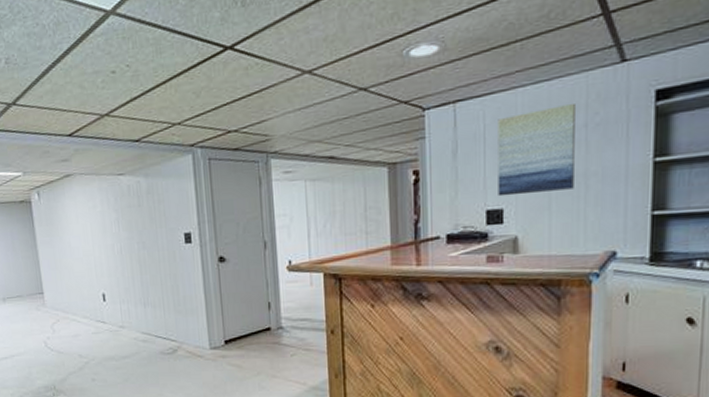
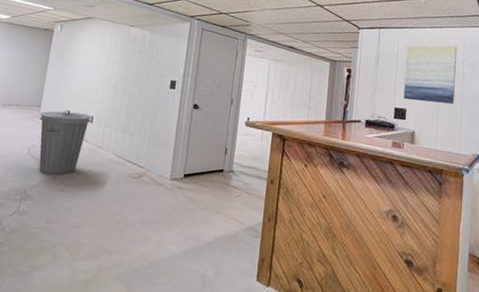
trash can: none [44,292,104,365] -> present [39,110,92,175]

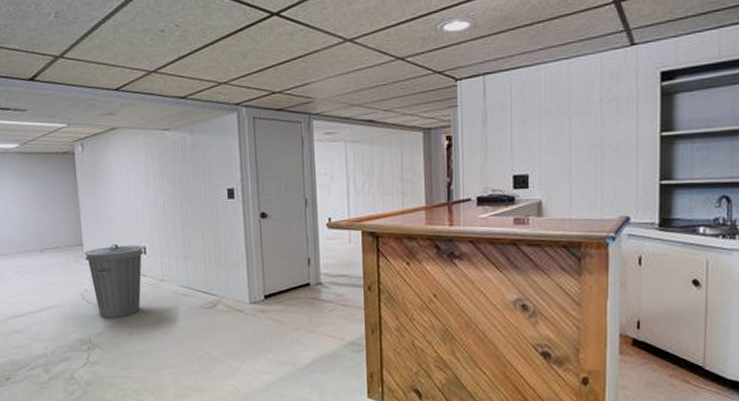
wall art: present [403,45,457,104] -> none [523,80,591,163]

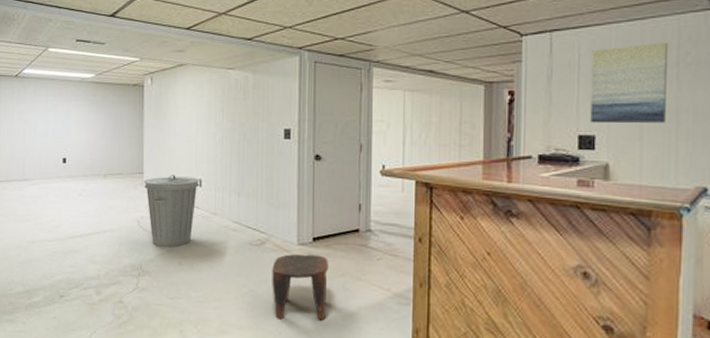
stool: none [226,312,283,378] -> present [272,254,330,321]
wall art: none [523,80,591,163] -> present [590,42,667,124]

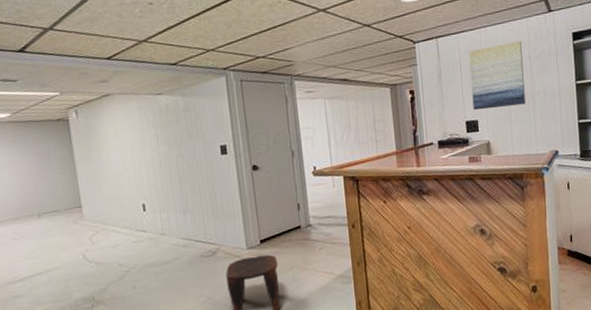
trash can: present [143,175,200,247] -> none [83,202,144,275]

